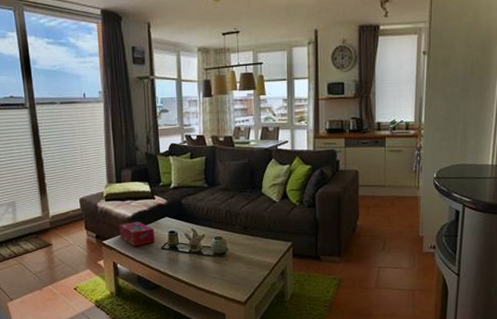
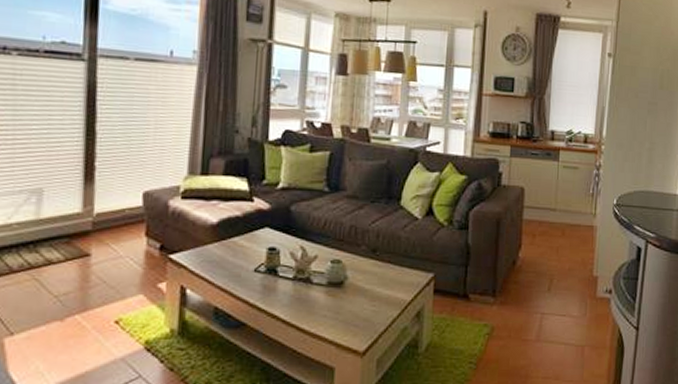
tissue box: present [119,222,156,246] -> none [195,231,247,265]

